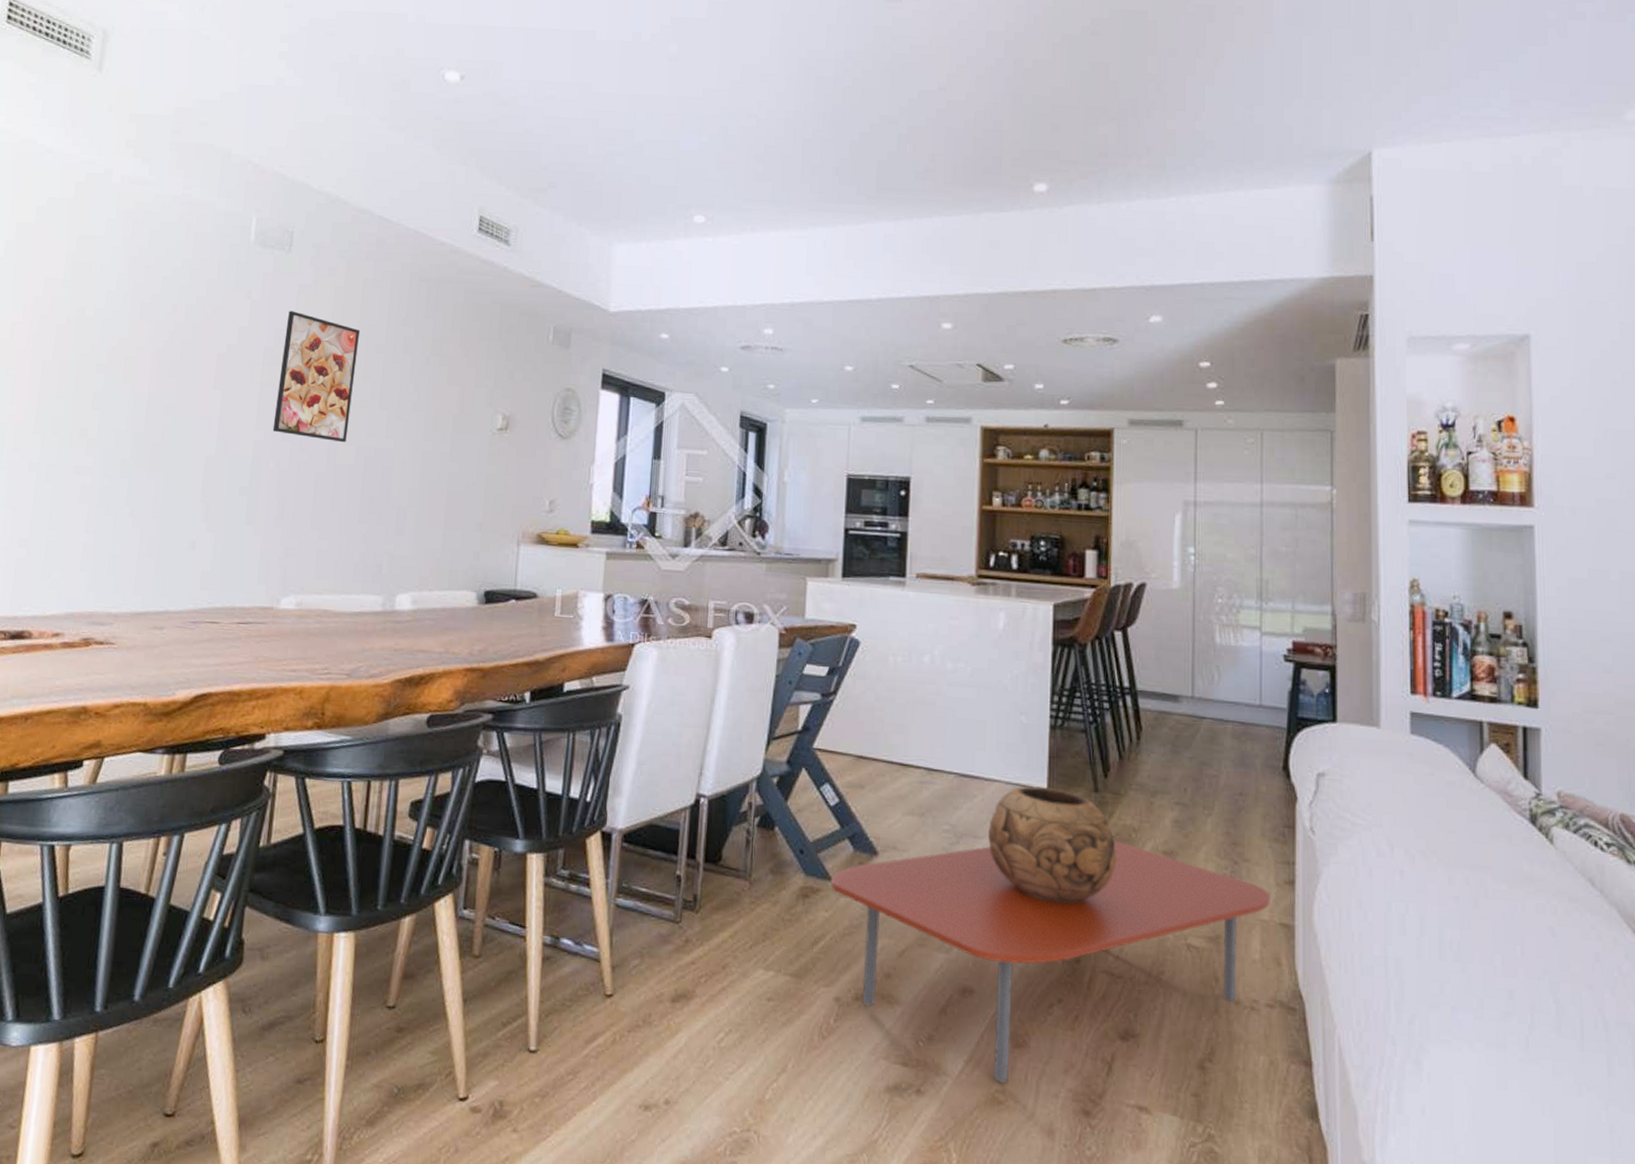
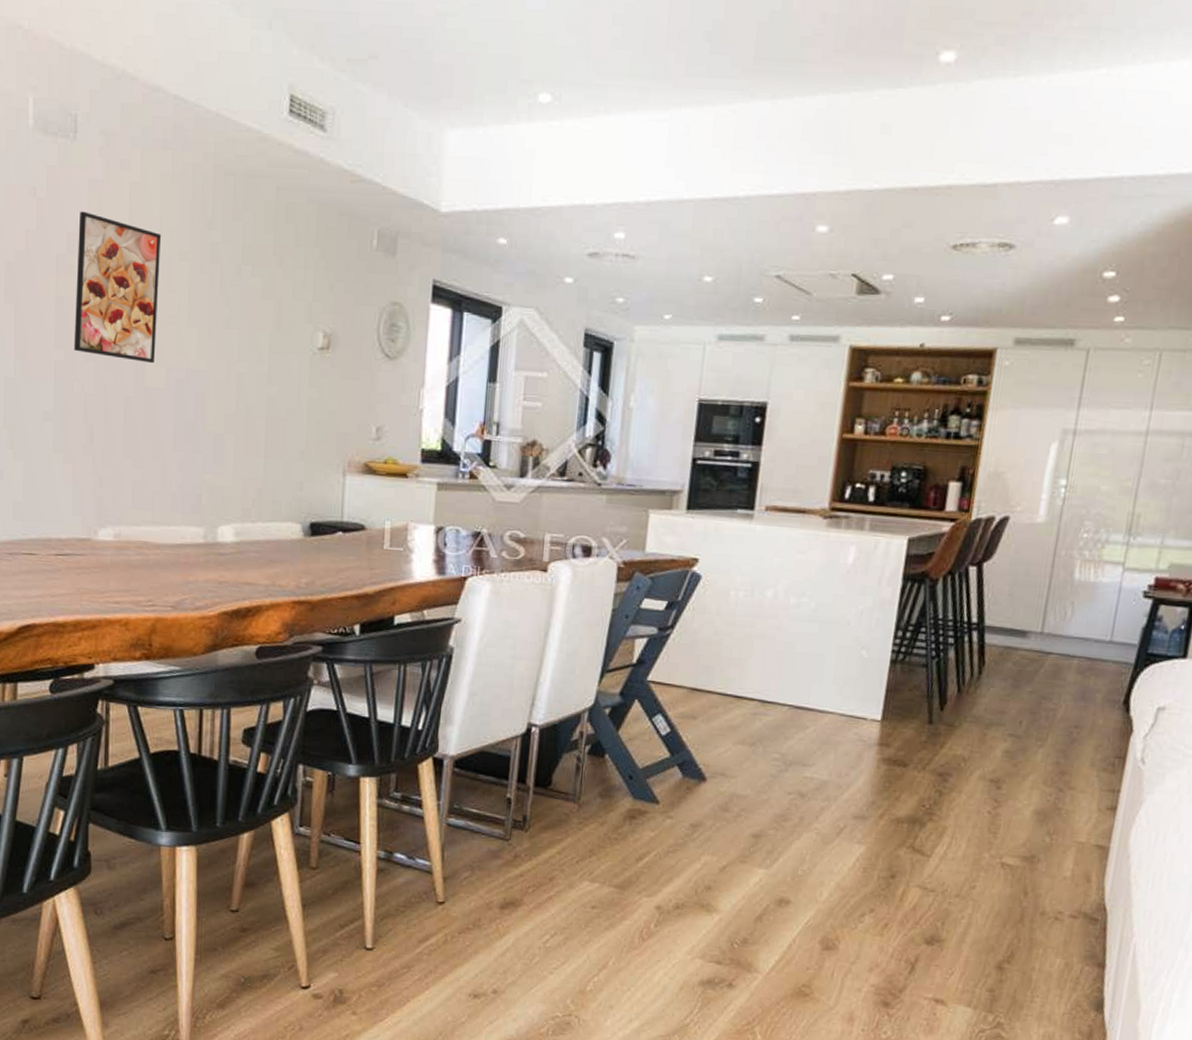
coffee table: present [830,841,1270,1084] -> none [658,769,1091,980]
decorative bowl: present [987,786,1117,904] -> none [816,718,944,827]

